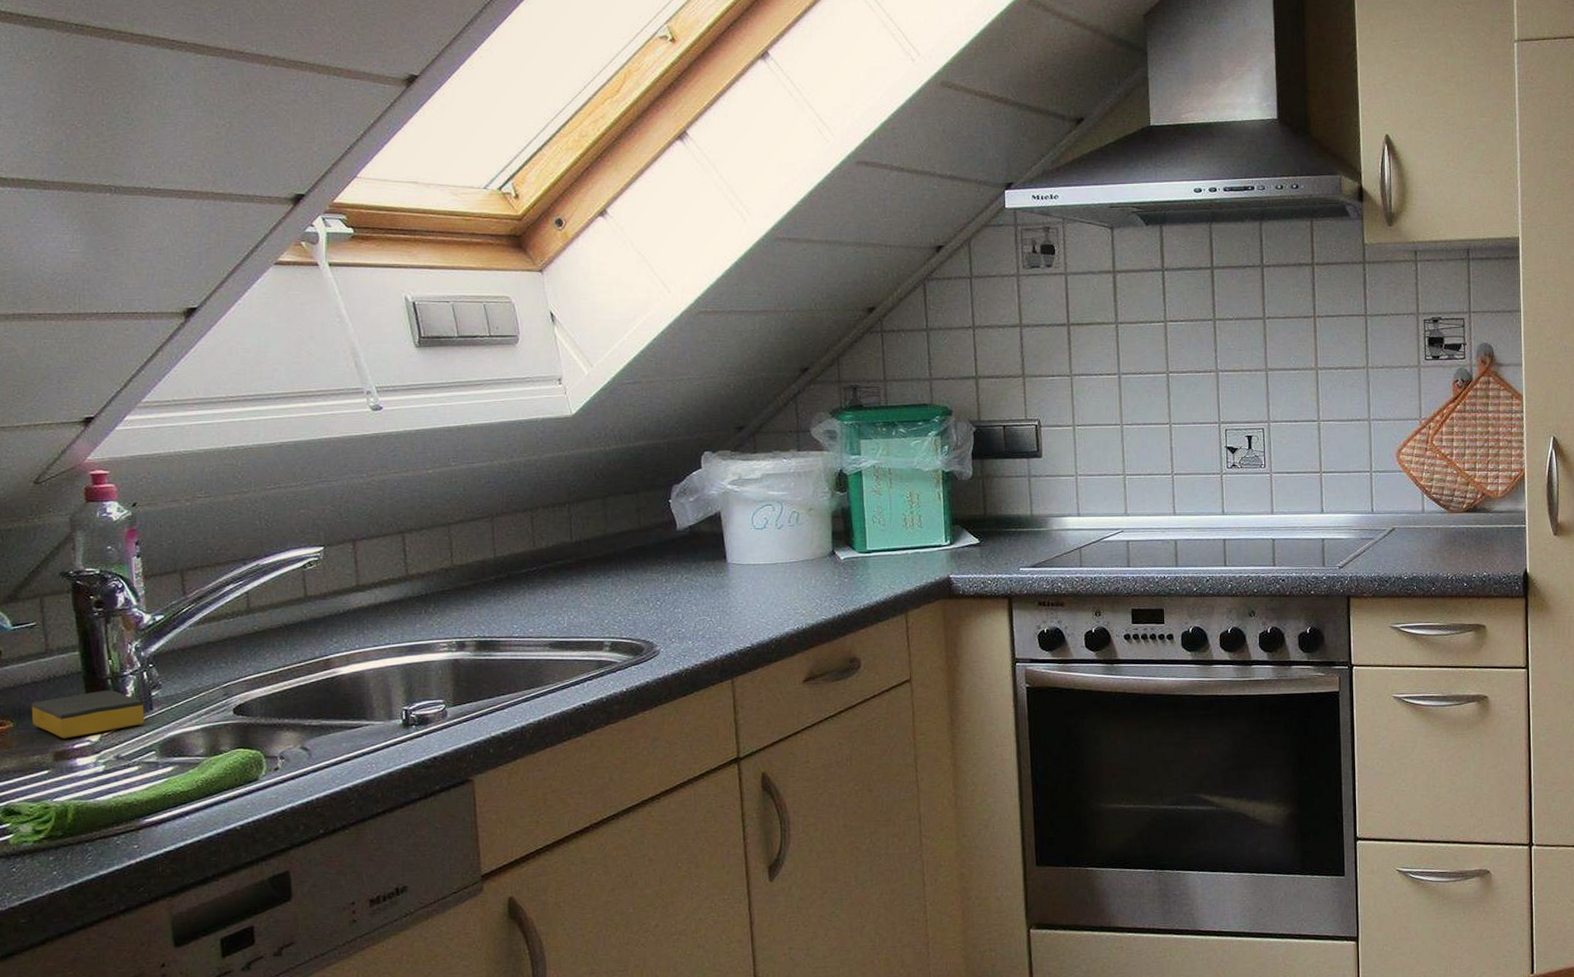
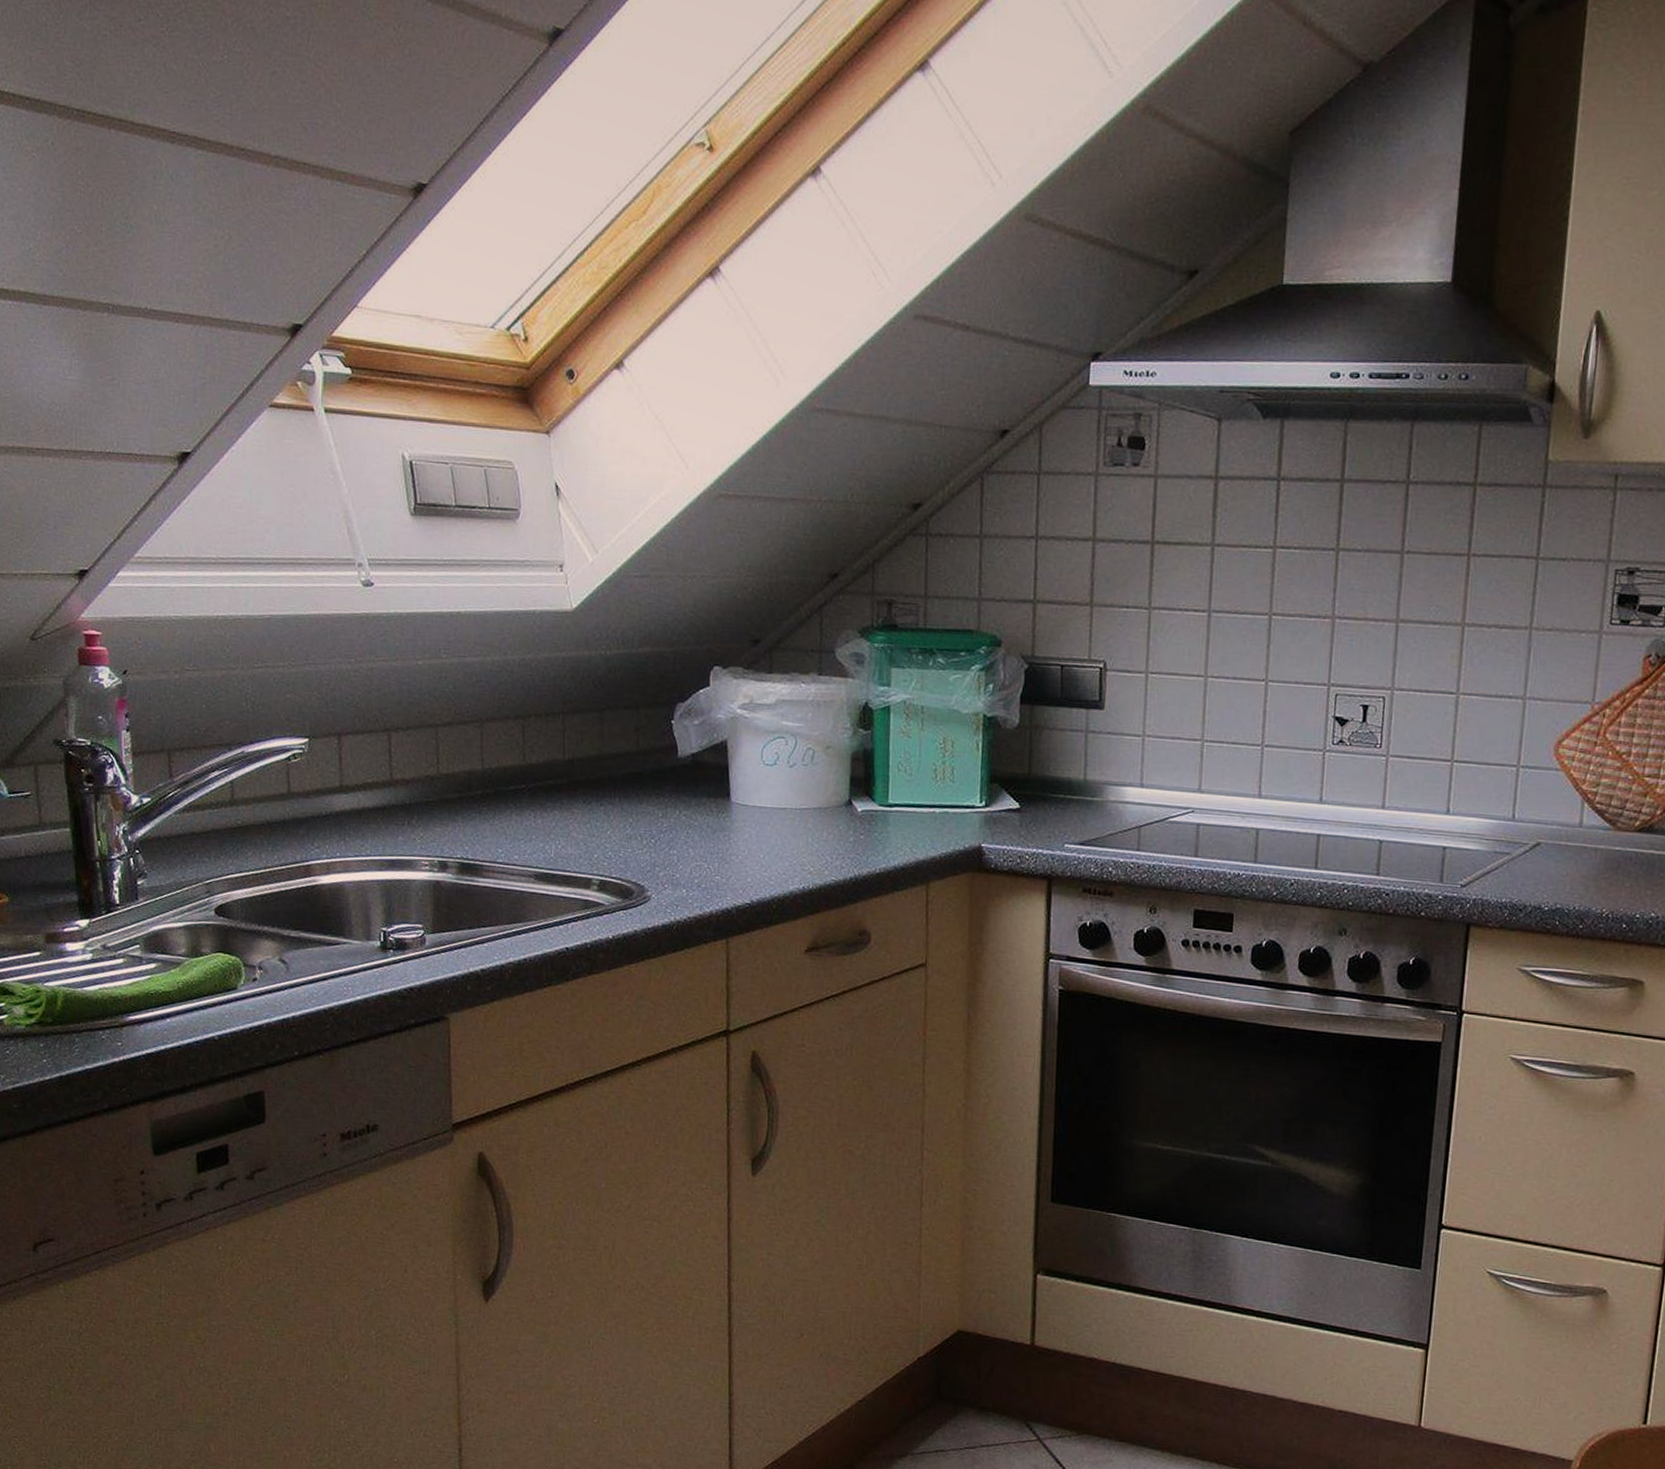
sponge: present [31,689,145,739] -> none [25,872,131,921]

